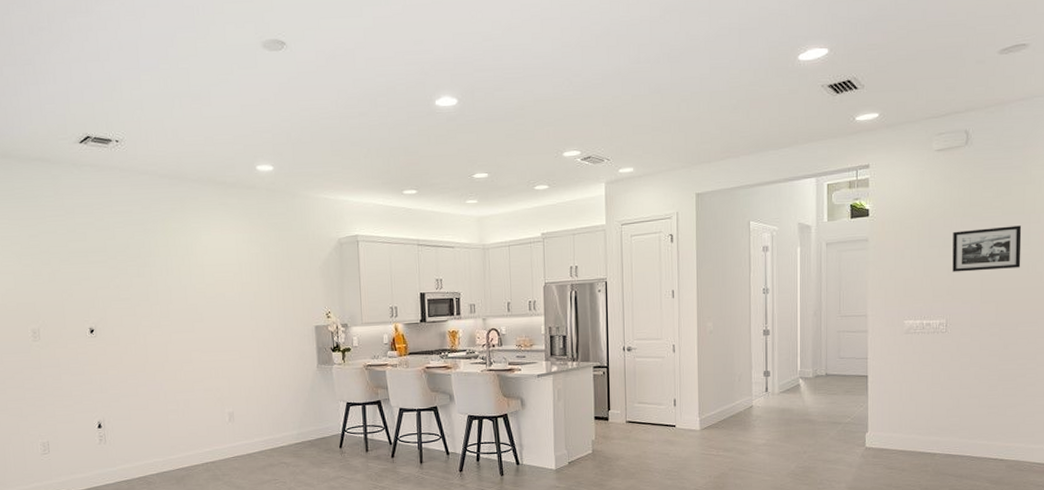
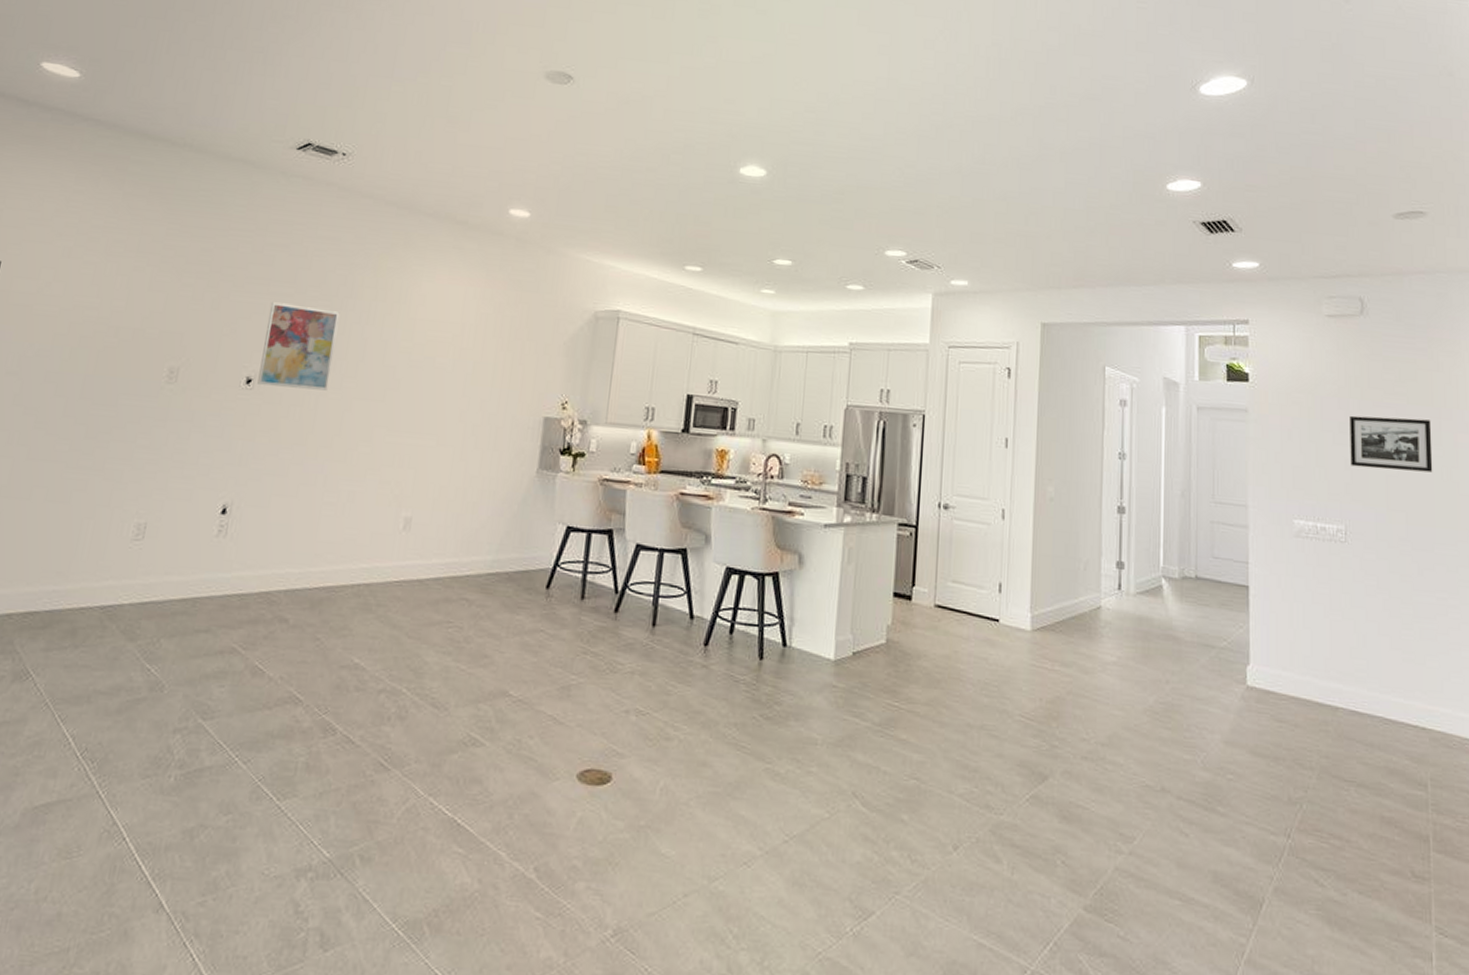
wall art: none [92,268,151,332] -> present [257,302,340,391]

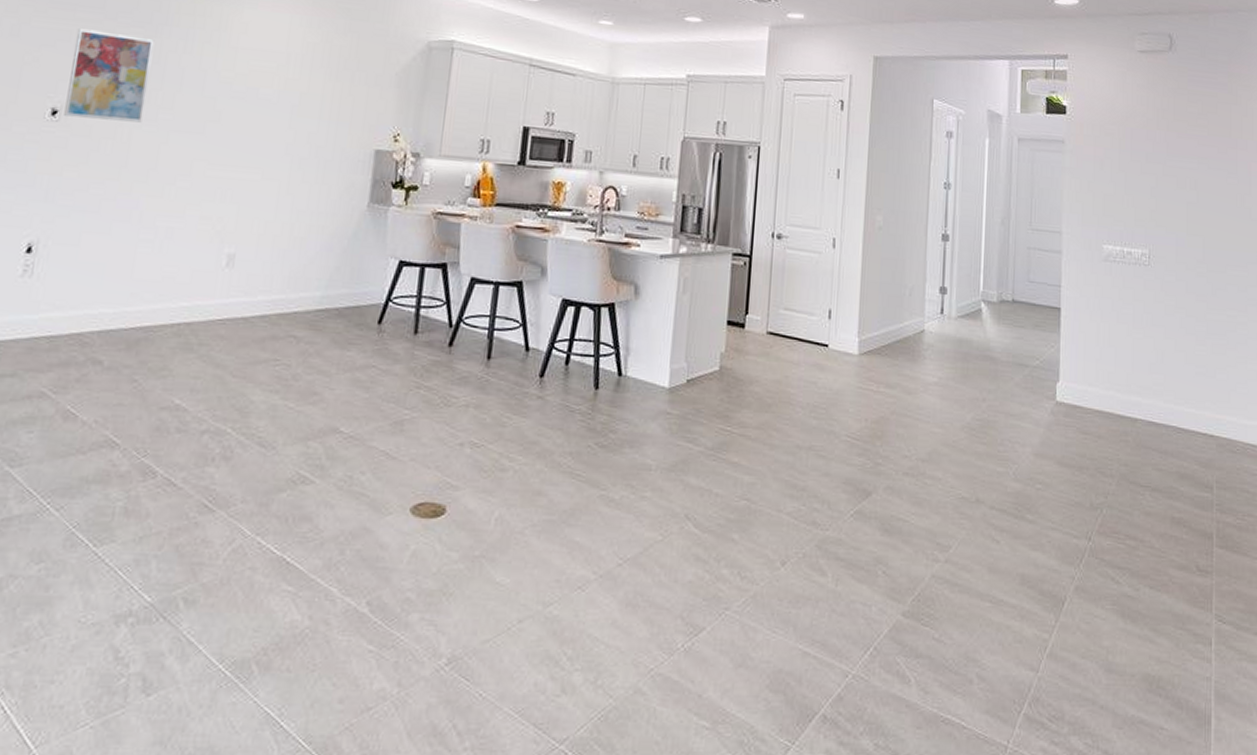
picture frame: present [1350,415,1433,473] -> none [1156,146,1229,200]

